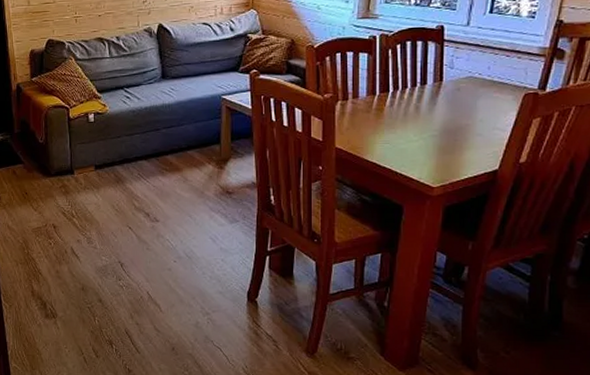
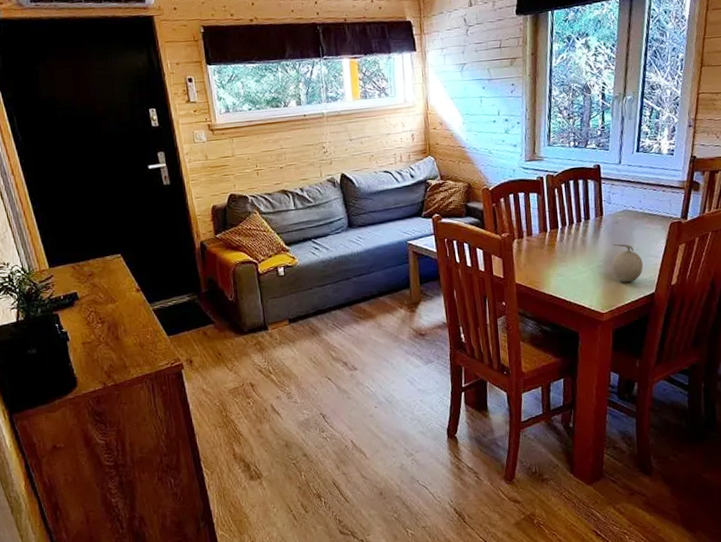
fruit: none [449,112,486,156] -> present [612,244,643,283]

